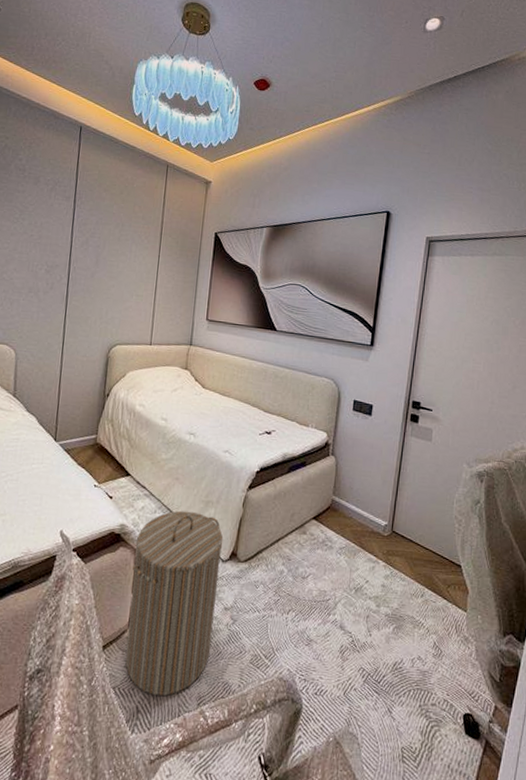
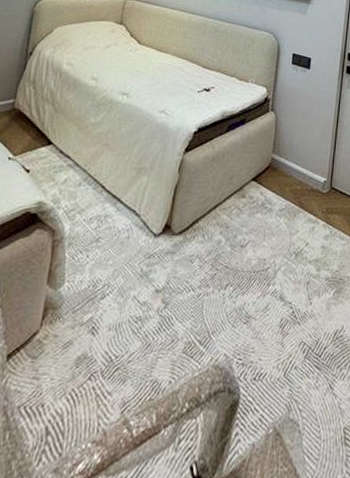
laundry hamper: present [125,510,224,696] -> none [34,181,157,409]

